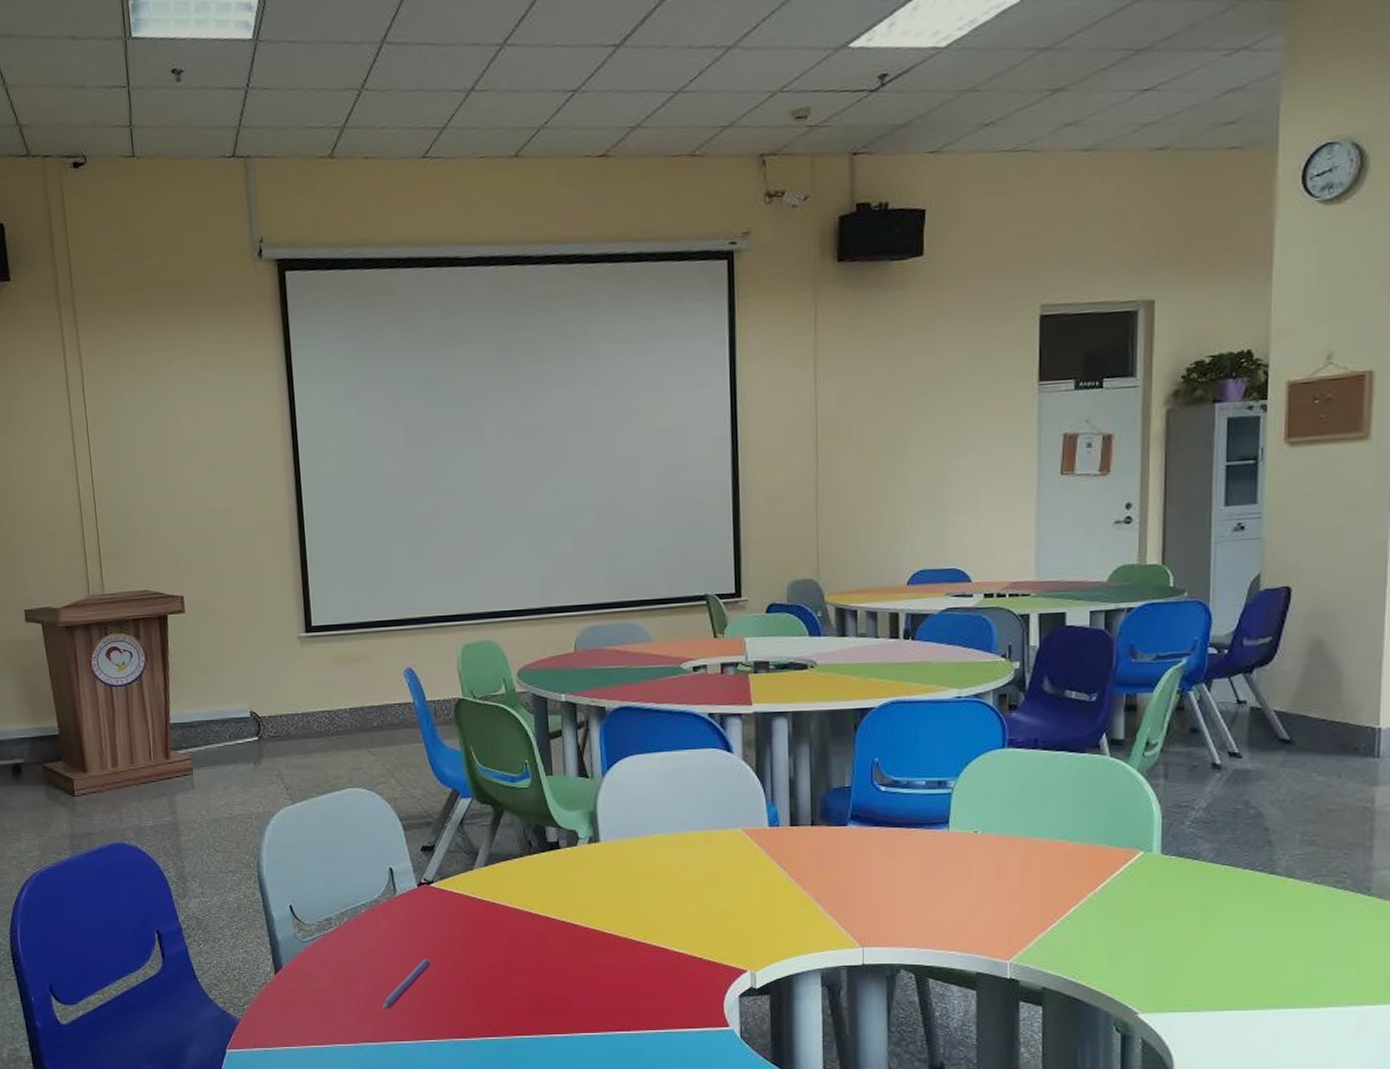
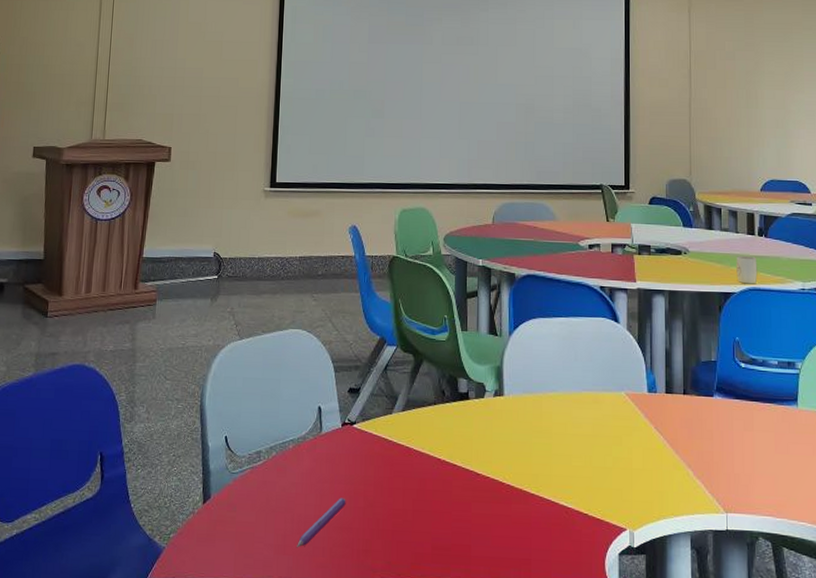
mug: none [875,663,902,697] -> present [736,255,758,284]

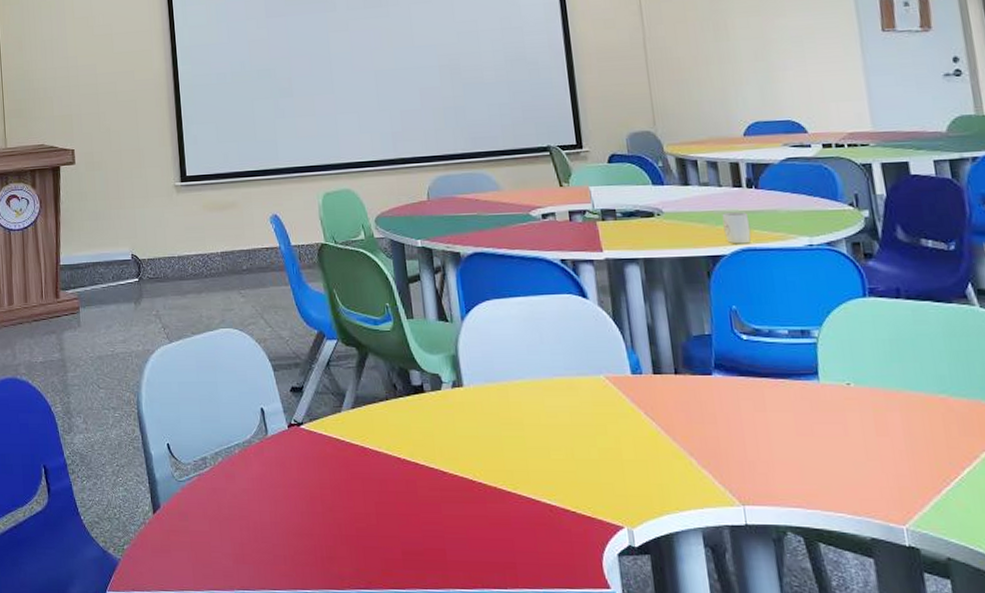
pen: present [297,498,346,548] -> none [256,503,303,557]

